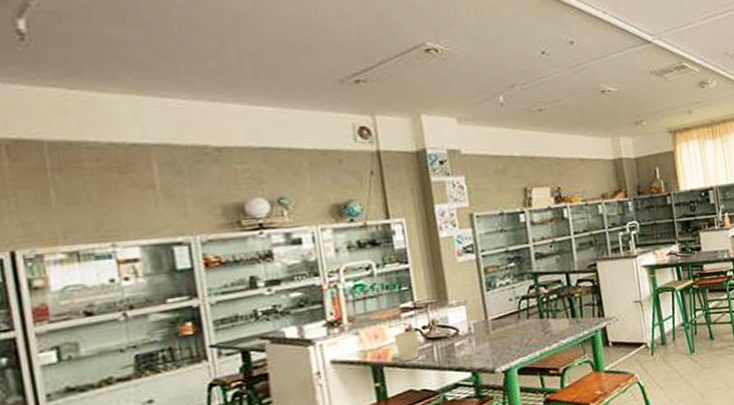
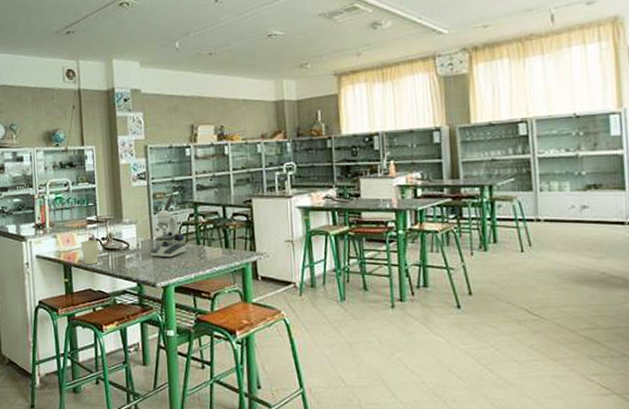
microscope: none [485,267,529,340] -> present [150,195,187,258]

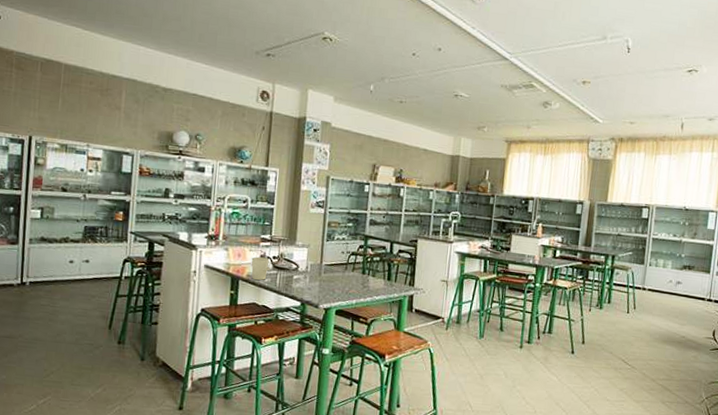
microscope: present [150,195,187,258] -> none [317,226,353,283]

